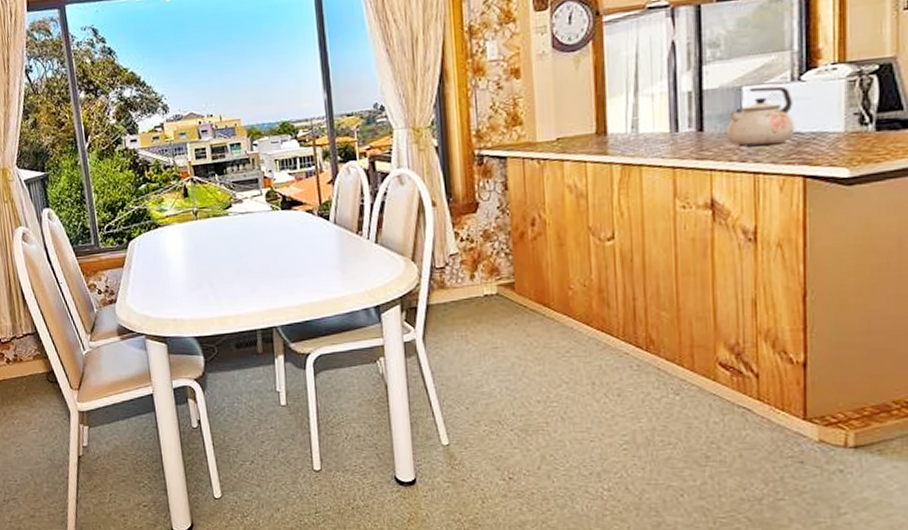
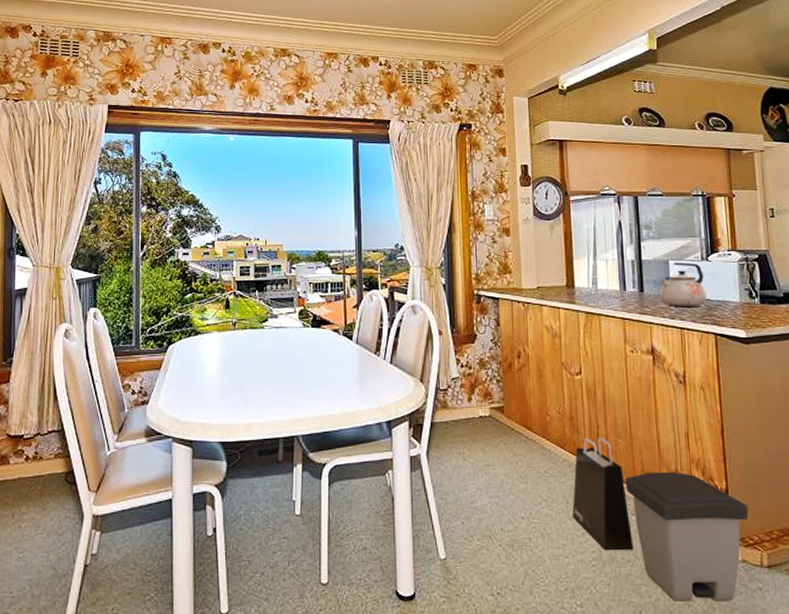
shopping bag: none [599,310,676,434] -> present [572,437,633,551]
trash can: none [667,345,833,485] -> present [624,471,749,602]

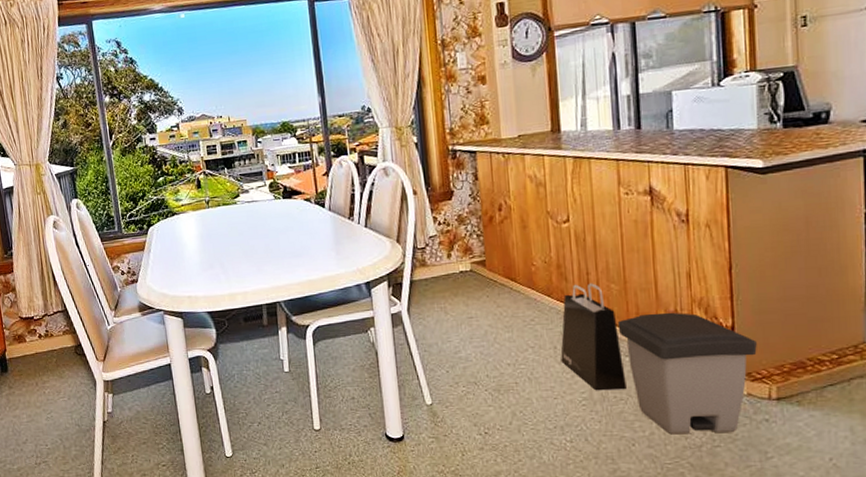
kettle: present [659,262,707,308] -> none [660,90,717,142]

